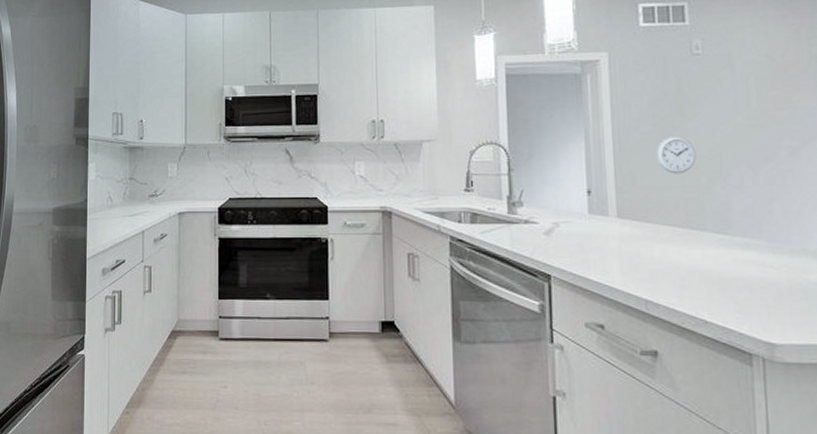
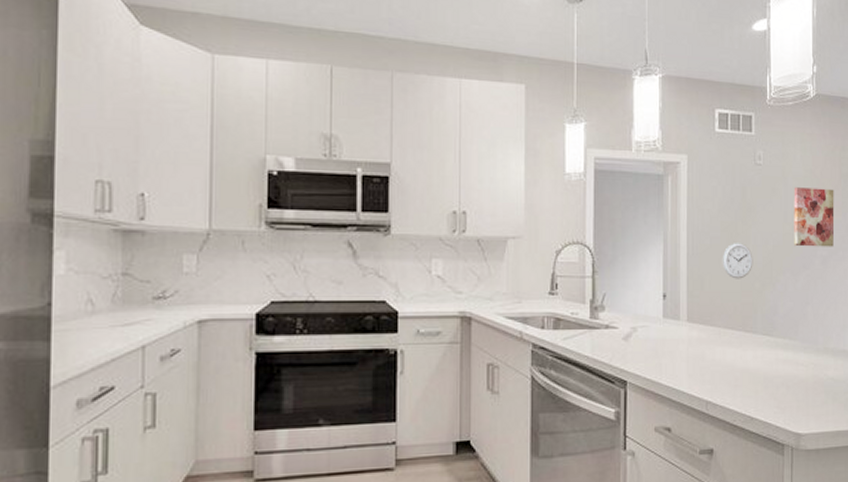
wall art: none [745,72,806,138] -> present [794,187,835,247]

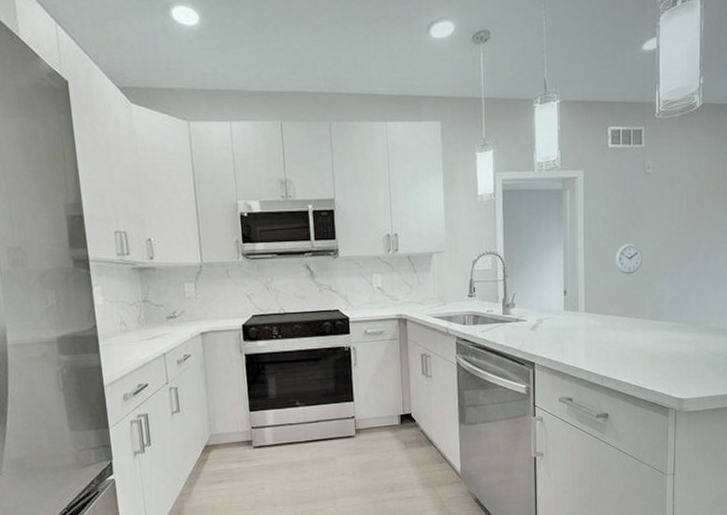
wall art: present [794,187,835,247] -> none [680,189,718,243]

